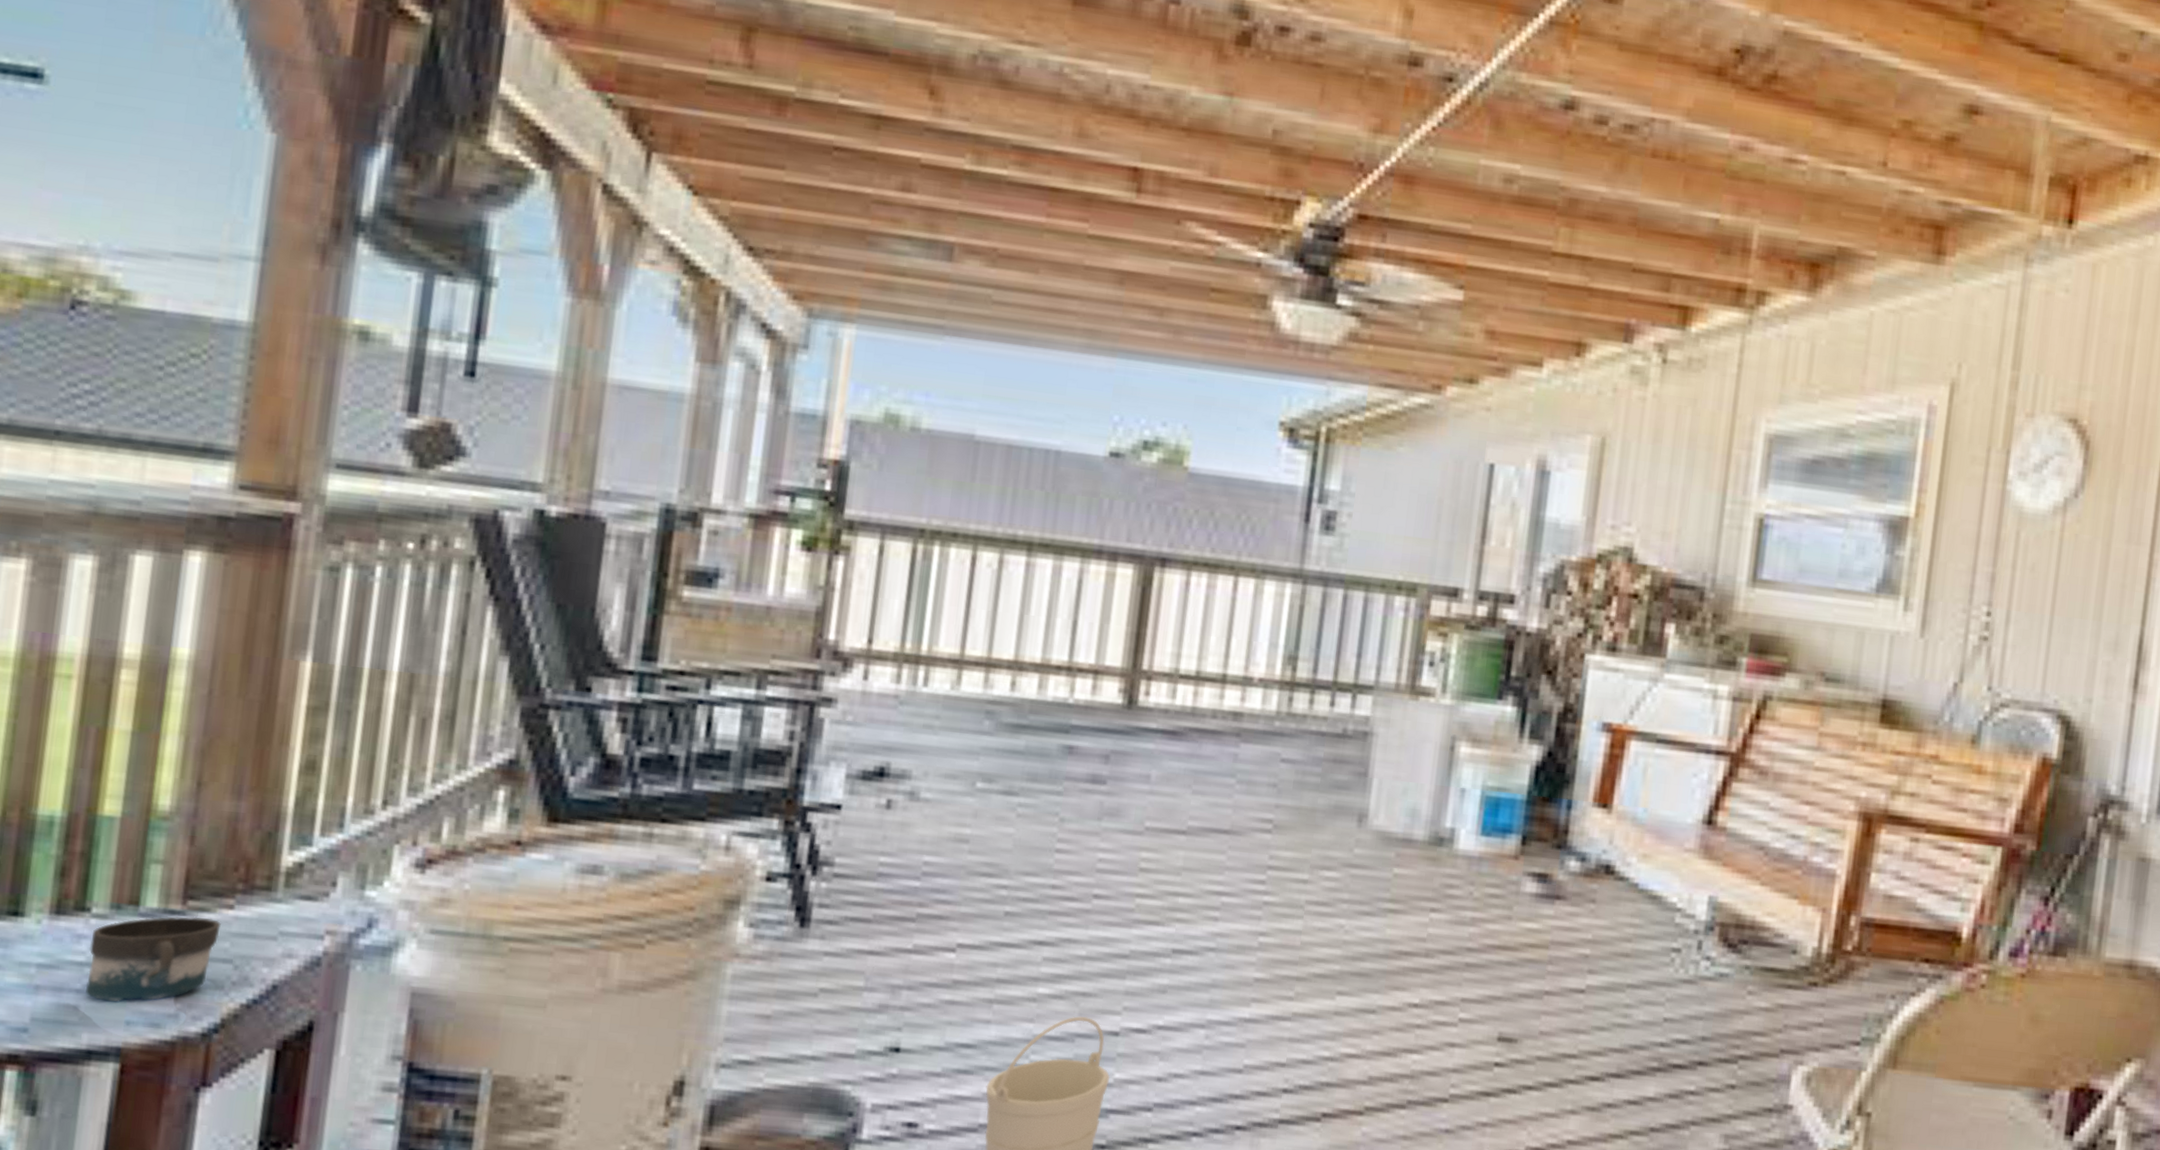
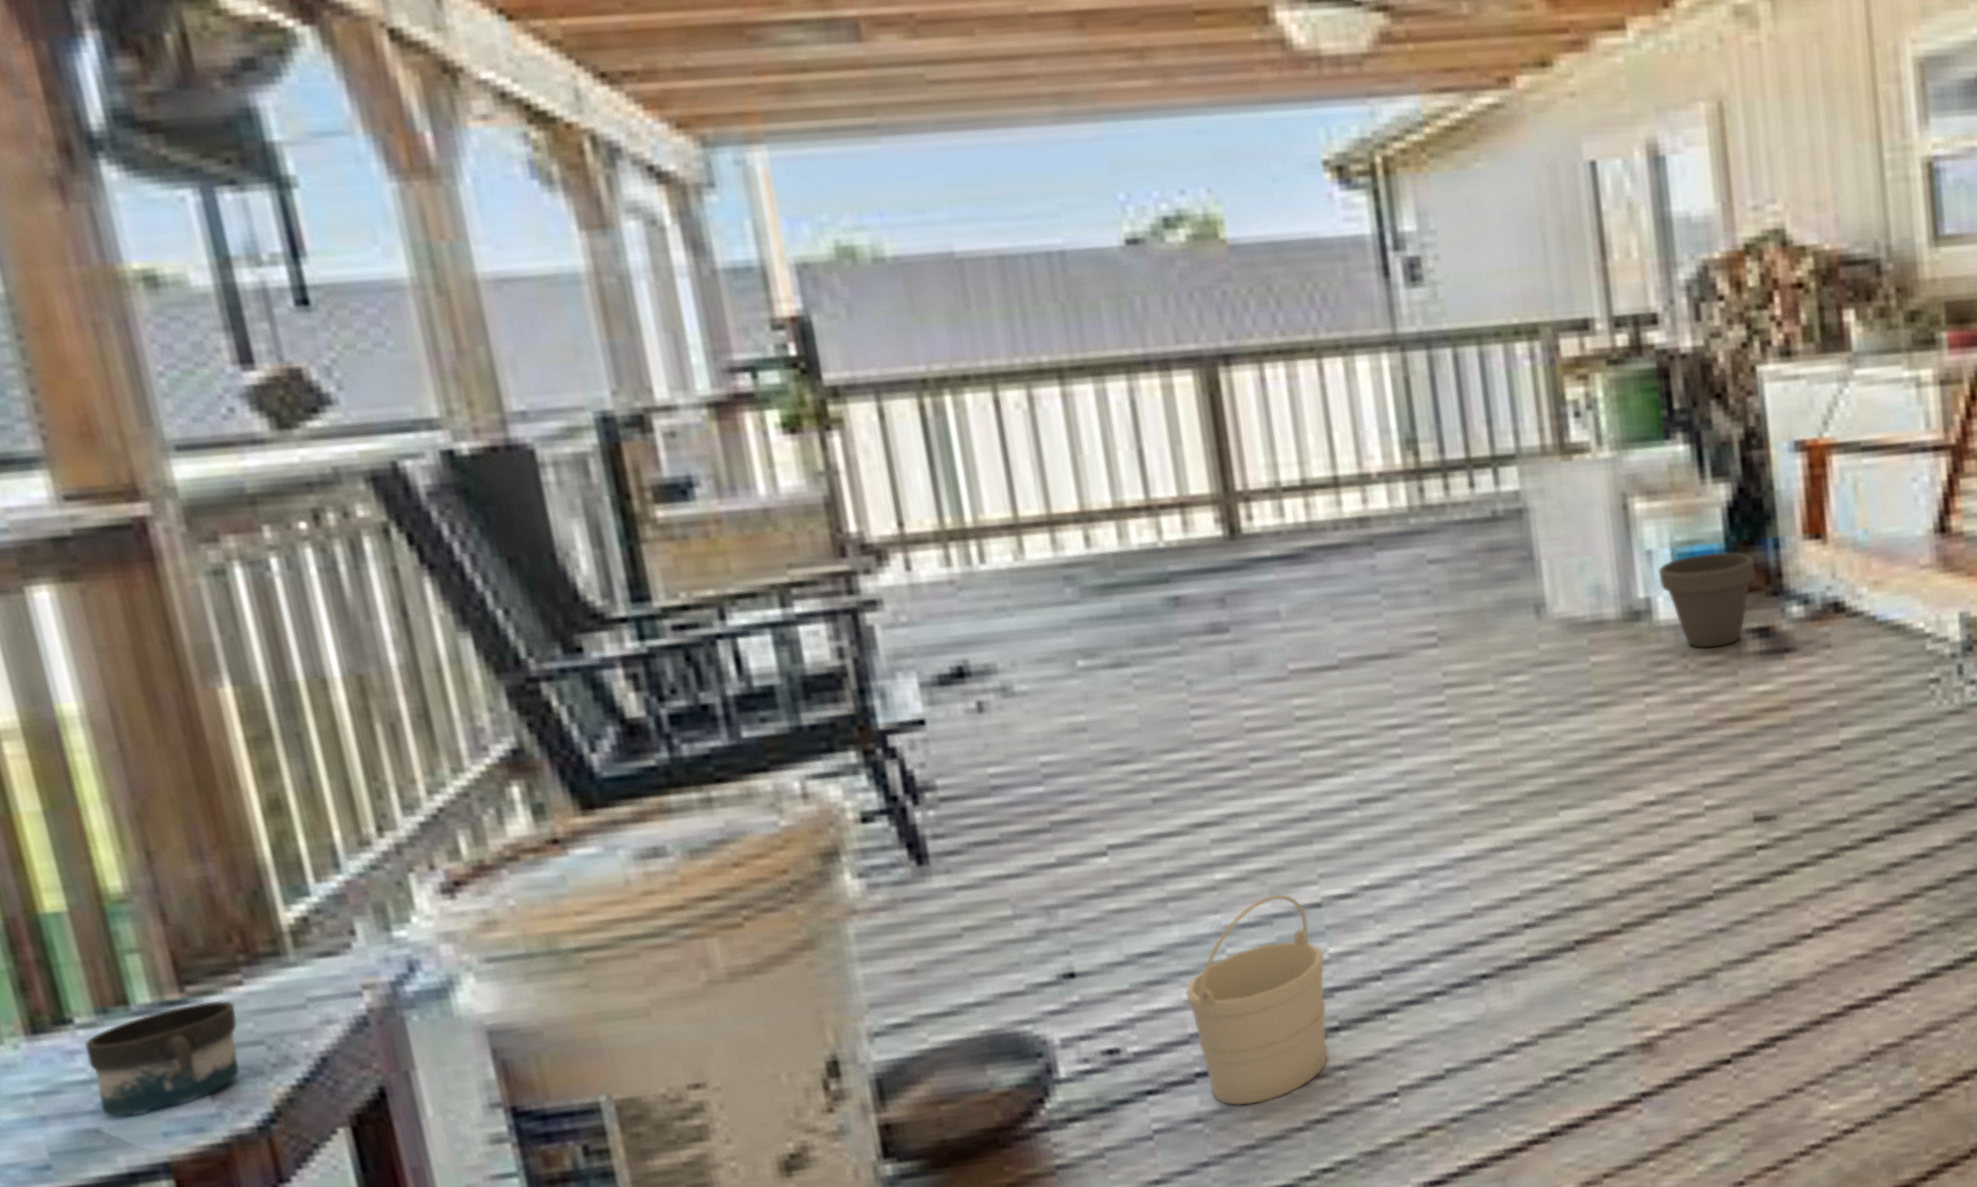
flower pot: none [1465,799,1549,884] -> present [1657,551,1756,649]

